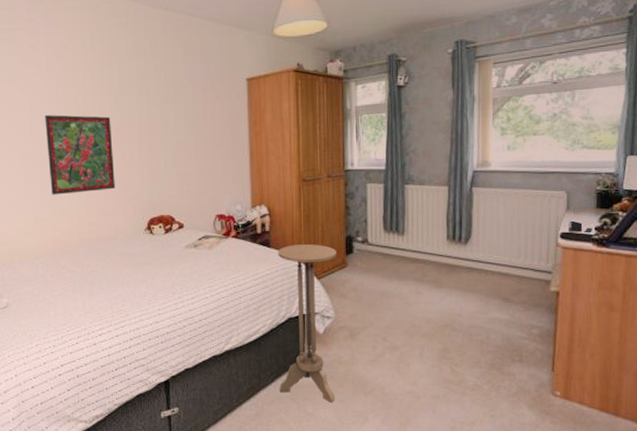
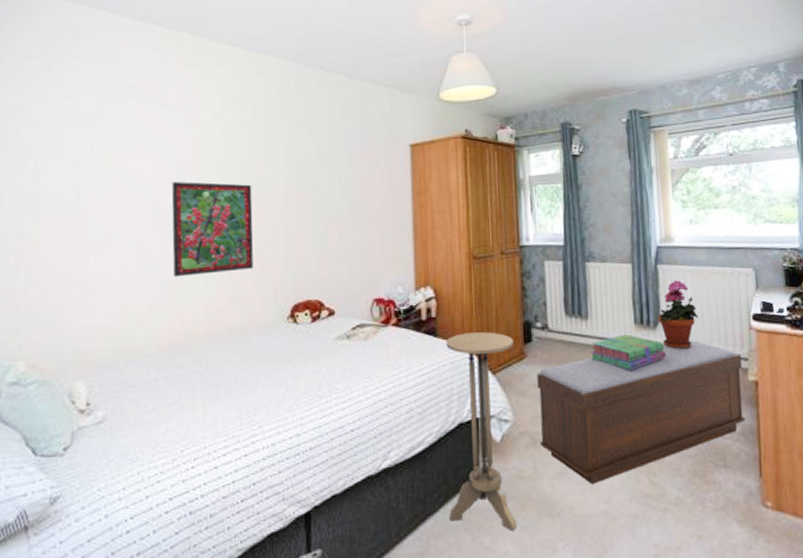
bench: none [356,255,546,370] -> present [537,340,745,484]
stack of books: none [405,249,475,279] -> present [590,334,667,370]
potted plant: none [469,202,508,262] -> present [657,280,699,349]

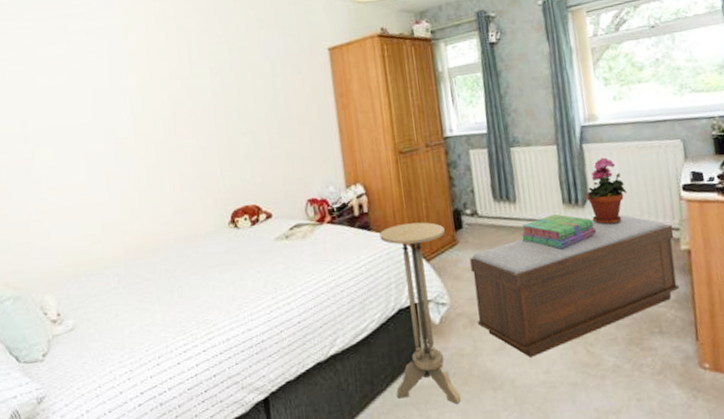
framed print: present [171,182,254,277] -> none [108,101,192,194]

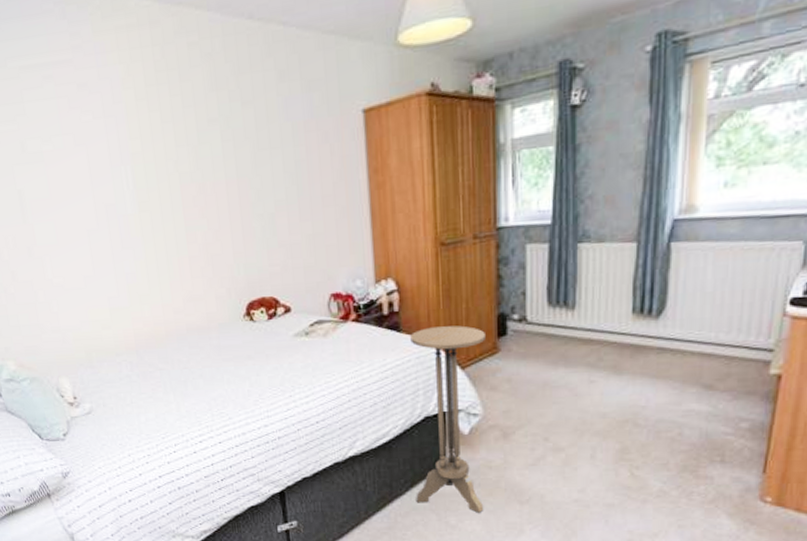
bench: present [470,215,679,357] -> none [511,330,765,475]
stack of books: present [520,214,597,248] -> none [574,325,669,364]
potted plant: present [585,157,627,225] -> none [663,260,717,341]

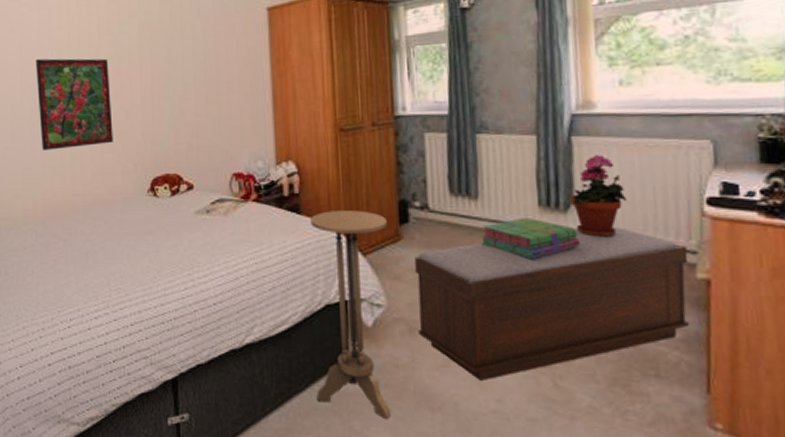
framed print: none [108,173,203,278] -> present [35,58,113,151]
bench: none [511,330,765,475] -> present [415,227,689,381]
stack of books: none [574,325,669,364] -> present [480,218,581,258]
potted plant: none [663,260,717,341] -> present [570,155,627,237]

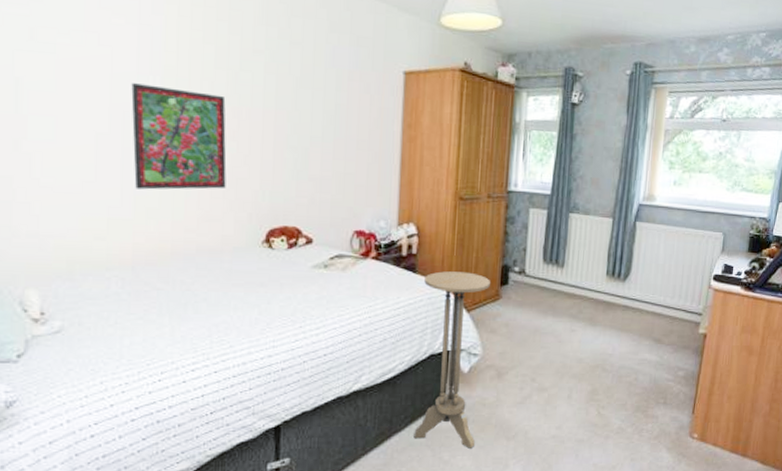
bench: present [415,227,689,381] -> none [504,294,697,413]
stack of books: present [480,218,581,258] -> none [561,284,631,317]
potted plant: present [570,155,627,237] -> none [628,238,666,301]

